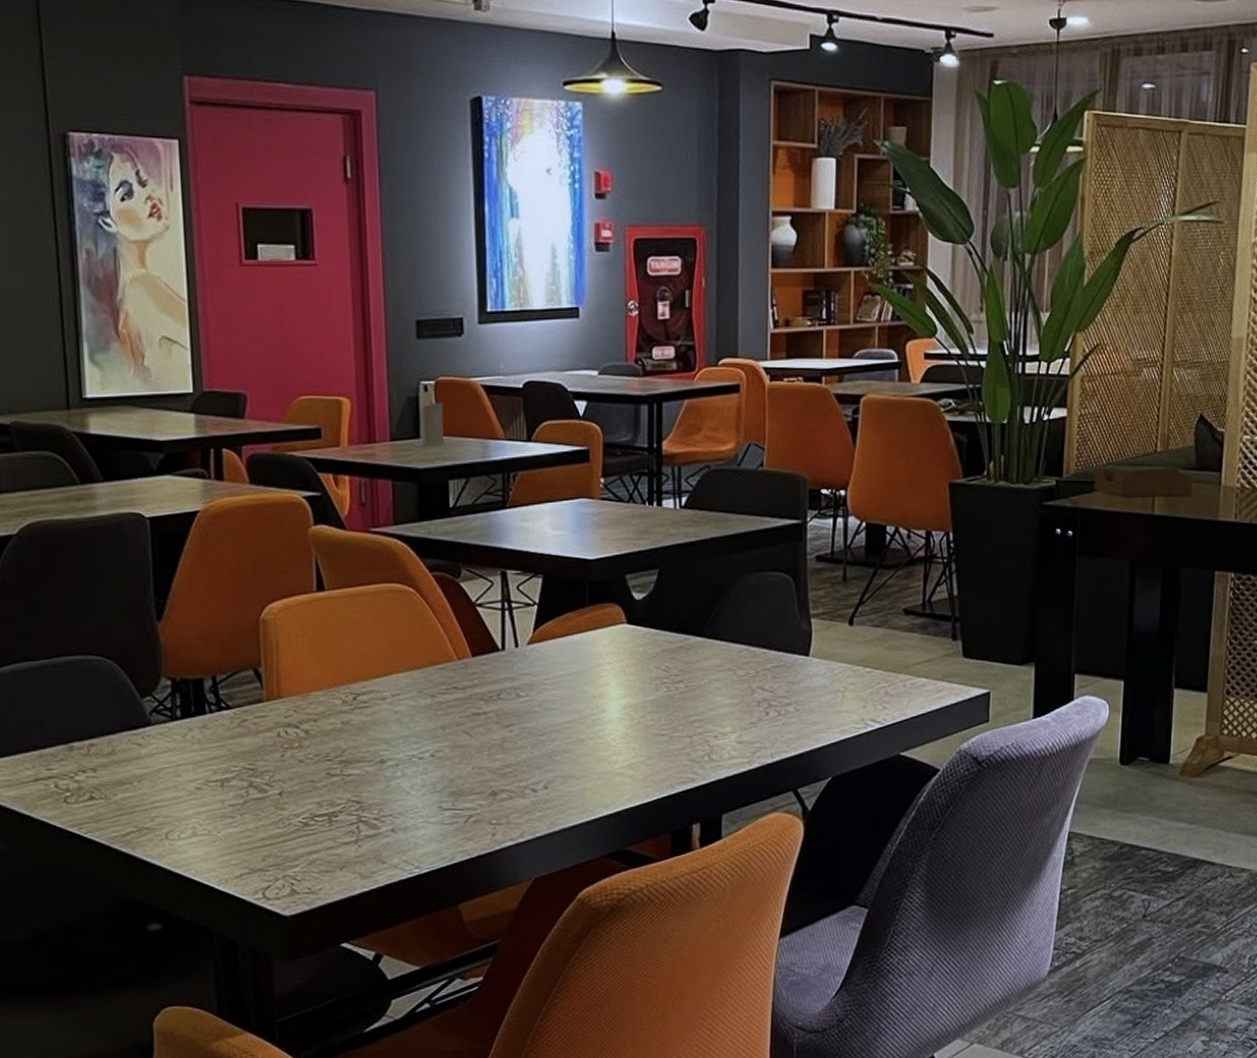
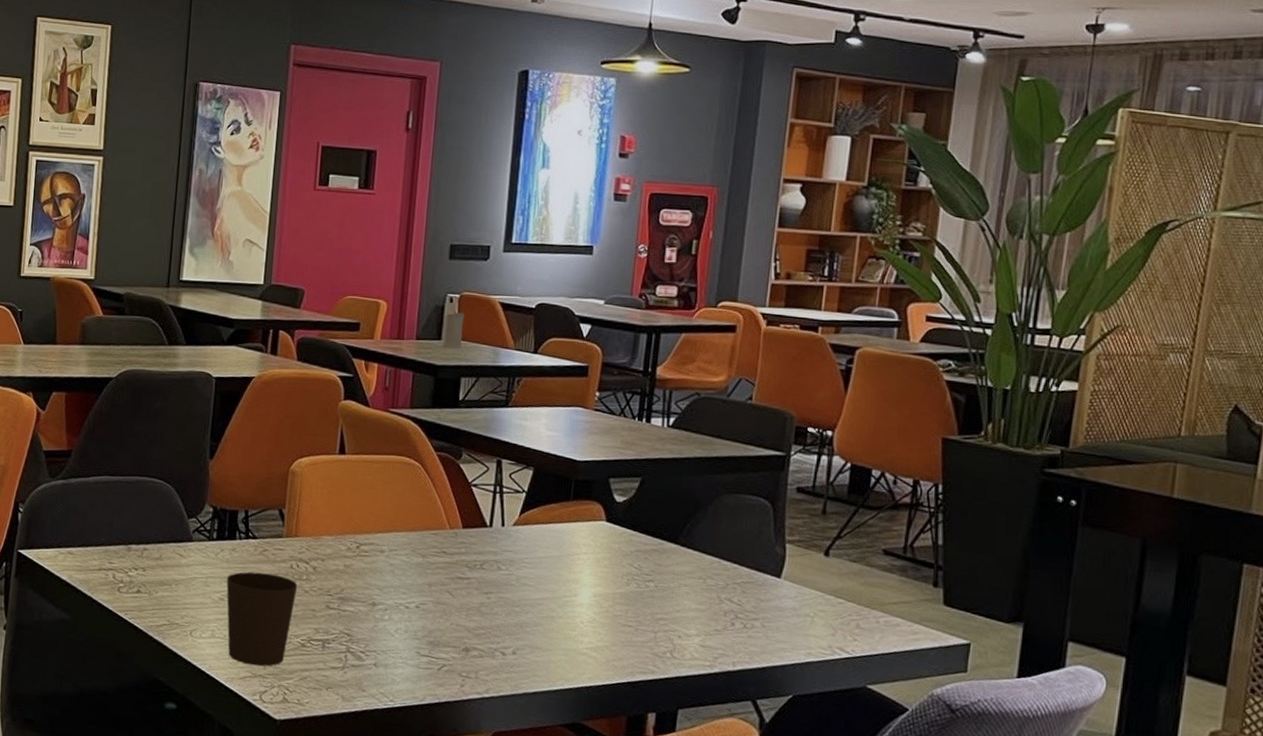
dixie cup: none [200,747,290,860] -> present [226,571,298,666]
napkin holder: present [1094,466,1193,498] -> none [1104,445,1222,485]

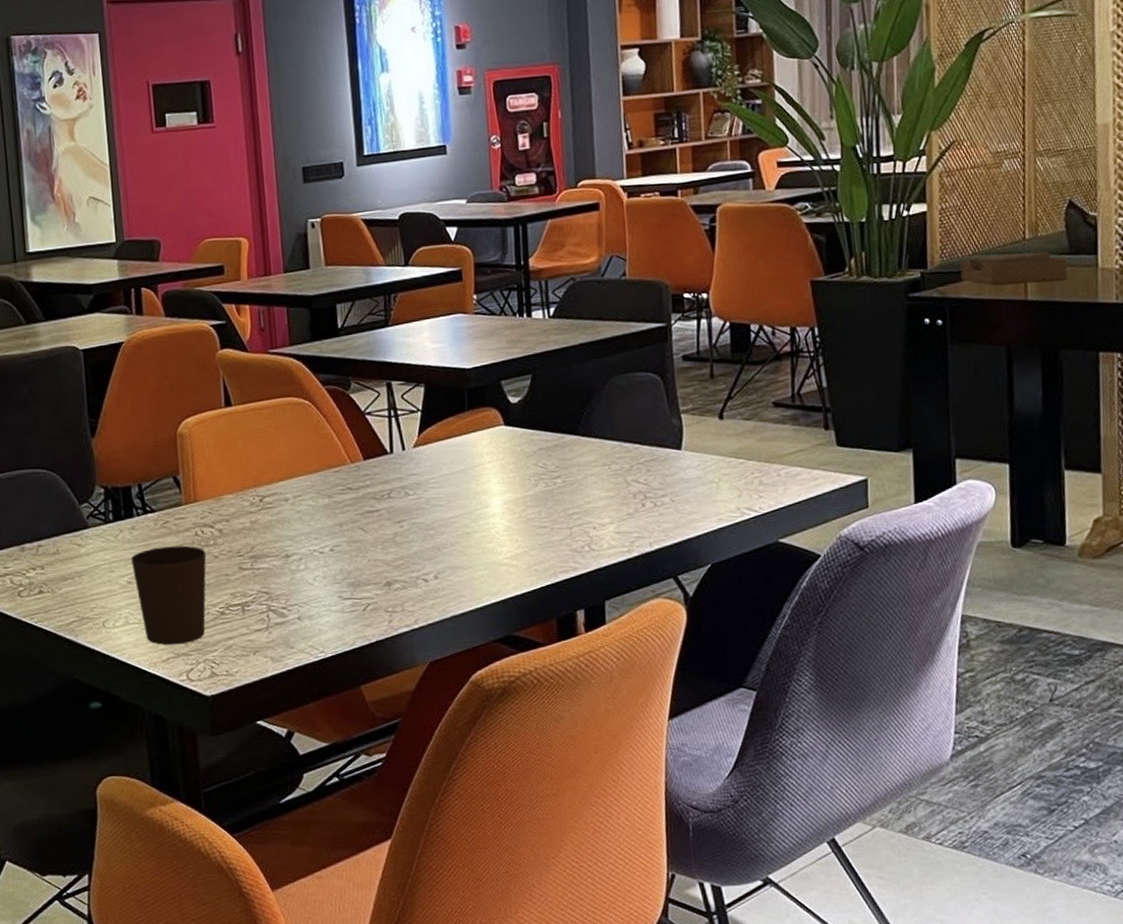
candle: present [442,311,465,349] -> none [310,236,331,277]
napkin holder: none [1104,445,1222,485] -> present [960,252,1068,286]

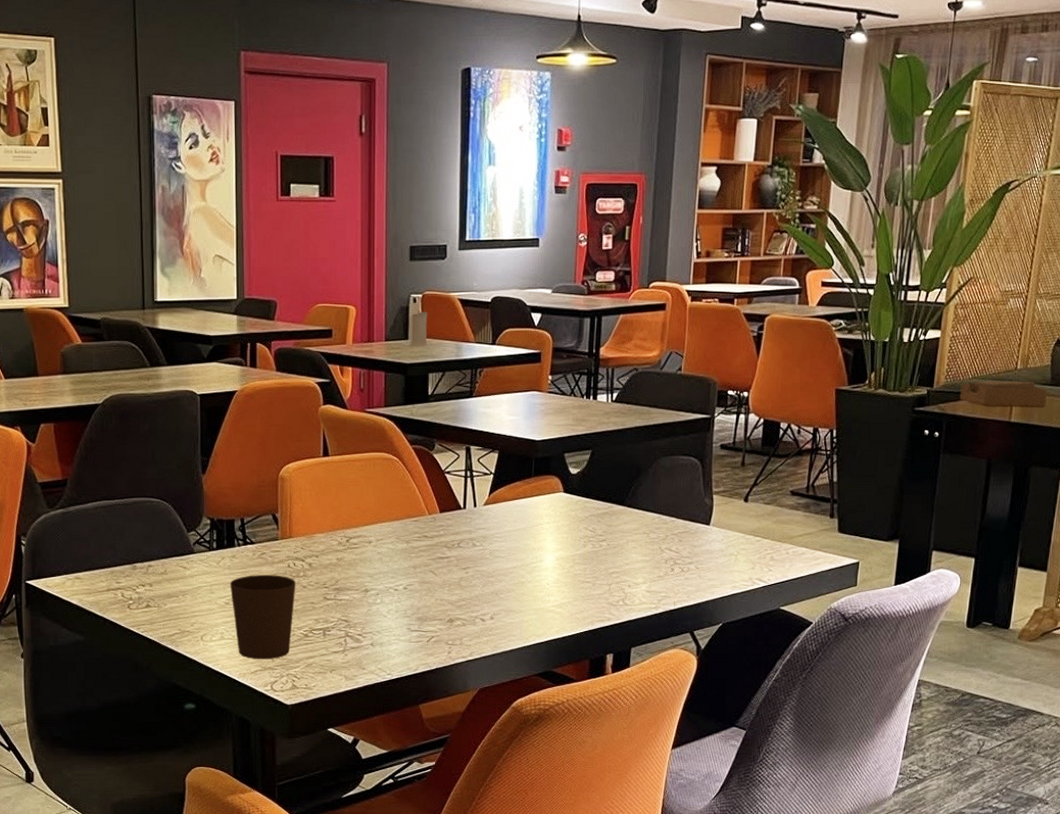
candle: none [310,236,331,277] -> present [409,311,428,347]

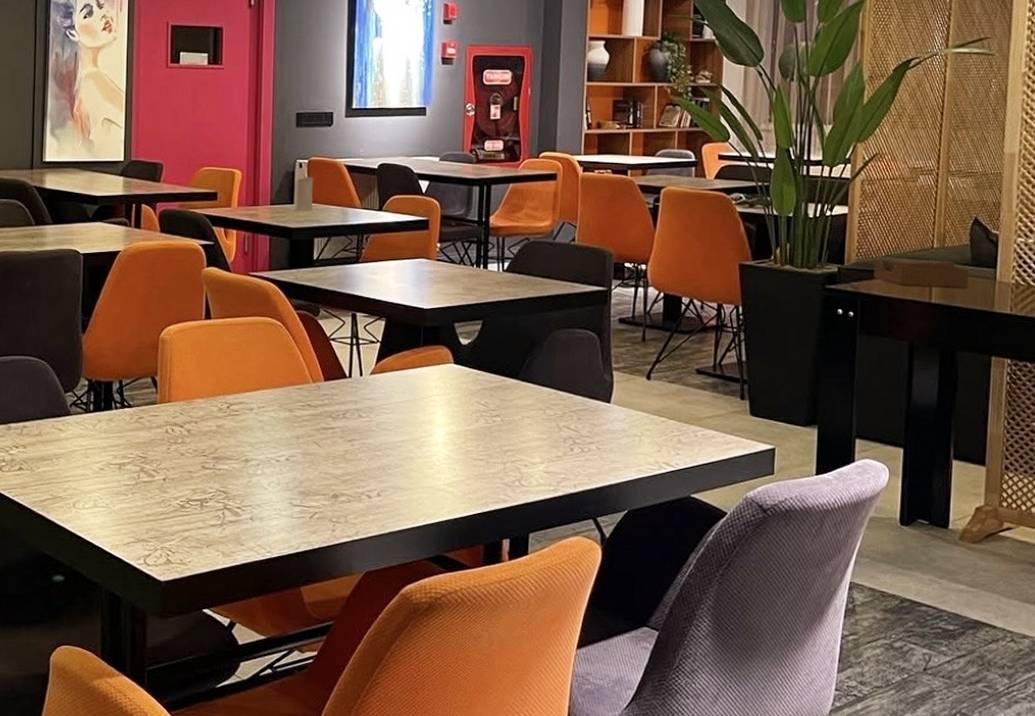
dixie cup: present [229,575,296,660] -> none [105,440,174,531]

